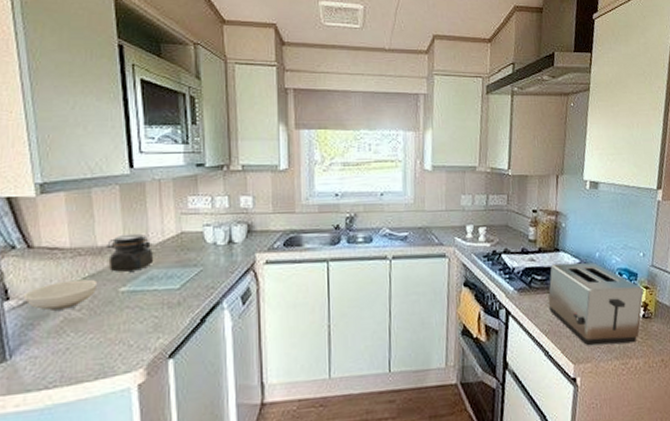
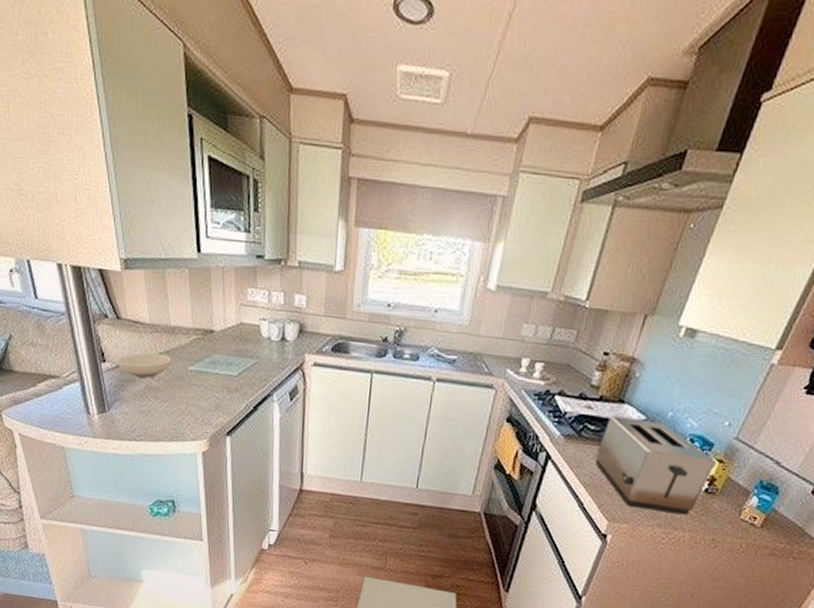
jar: present [107,233,154,272] -> none [178,317,217,354]

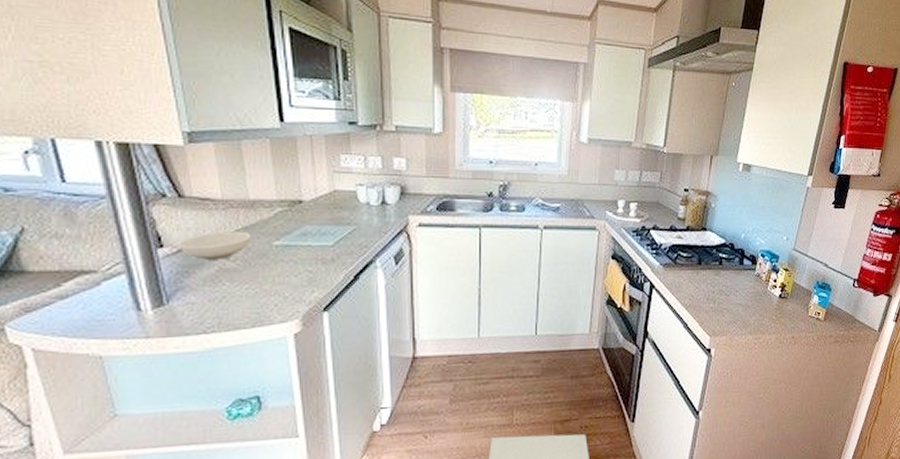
toaster: present [595,416,716,515] -> none [691,242,783,321]

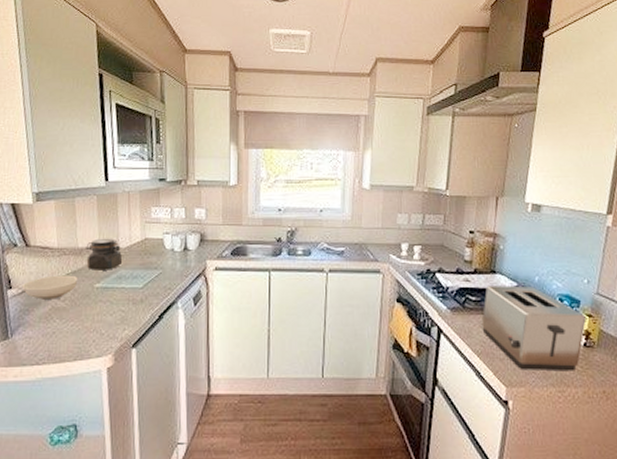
jar: none [259,189,307,226] -> present [86,238,123,270]
toaster: none [691,242,783,321] -> present [482,285,586,371]

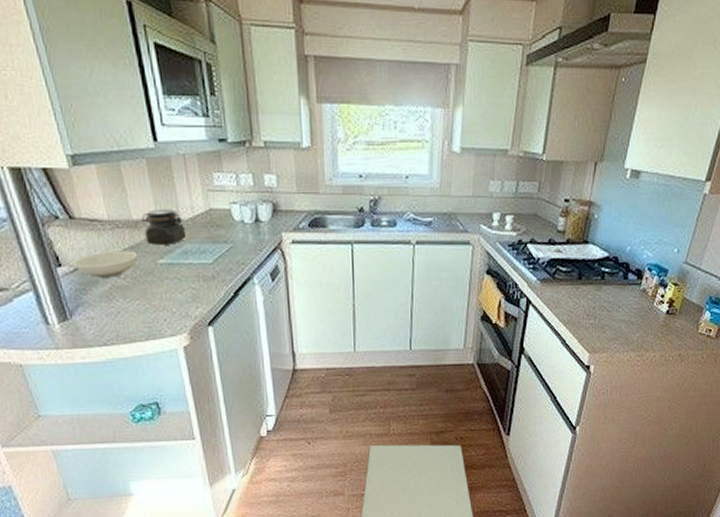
toaster: present [482,285,586,371] -> none [570,256,672,337]

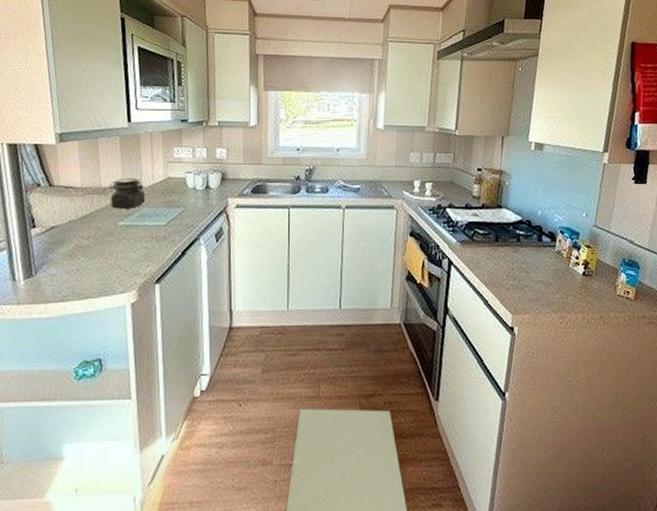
bowl: present [73,250,138,278] -> none [45,214,102,238]

